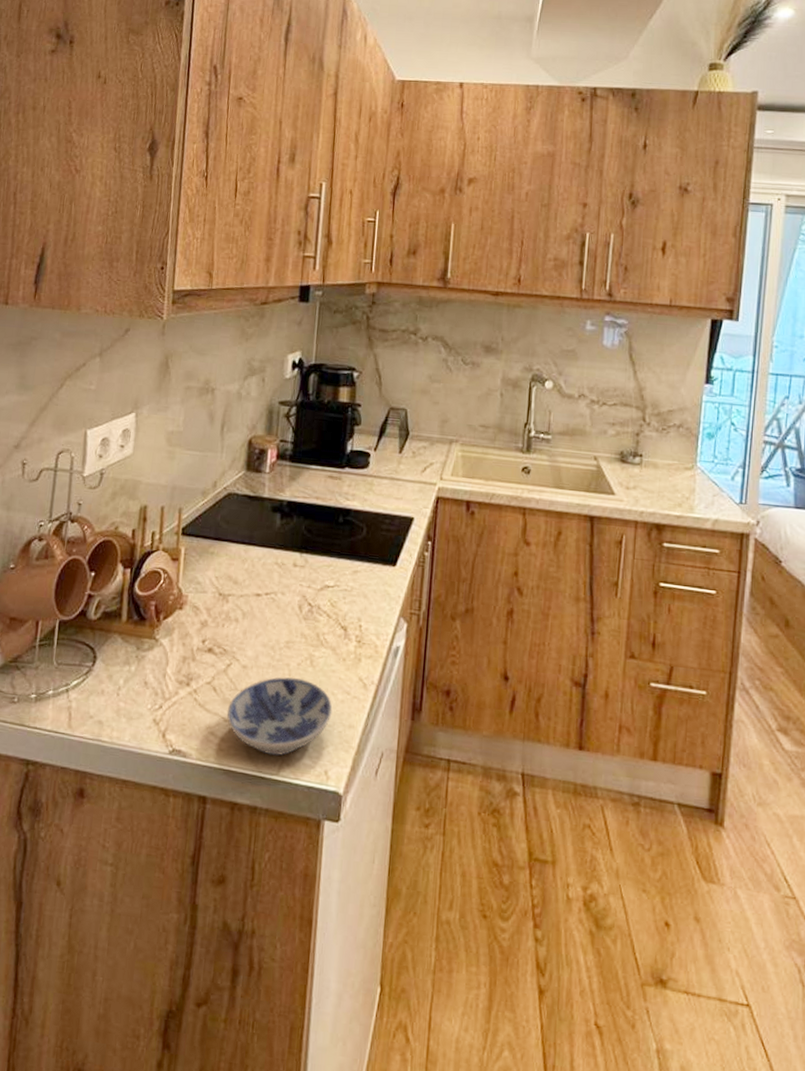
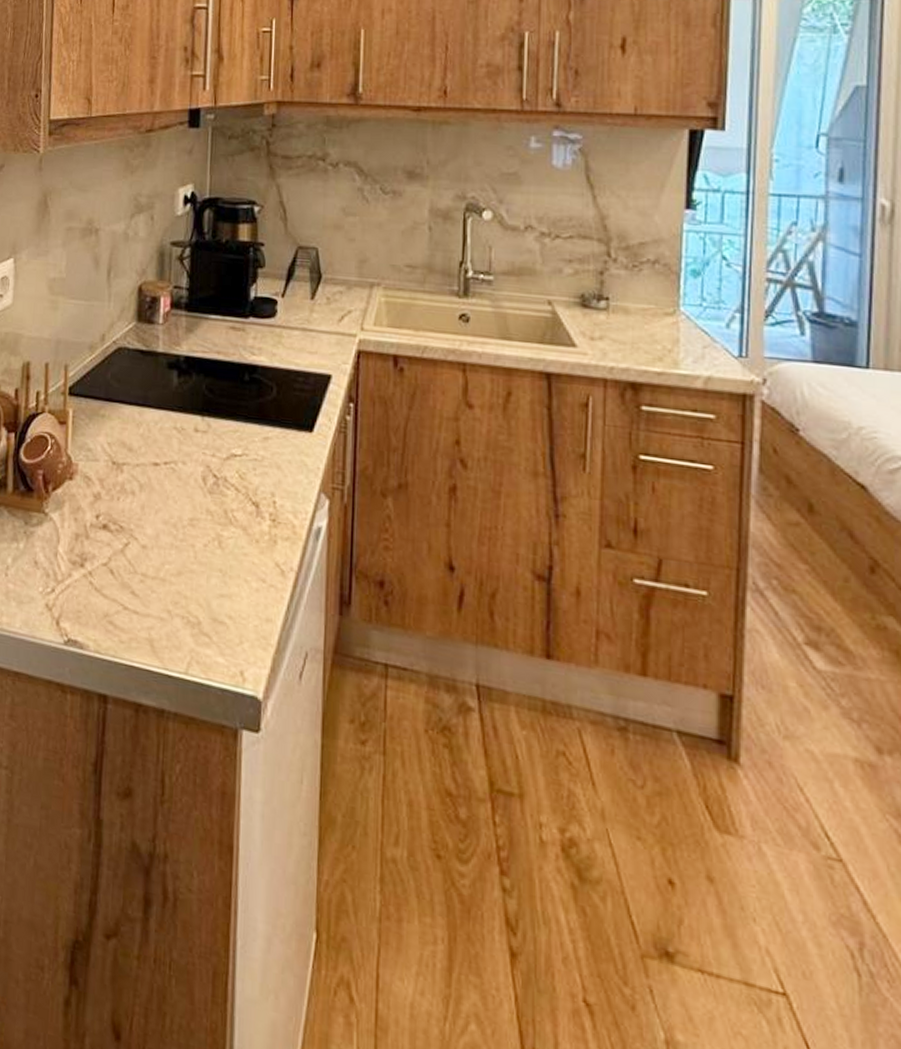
bowl: present [226,677,333,756] -> none [126,559,246,652]

